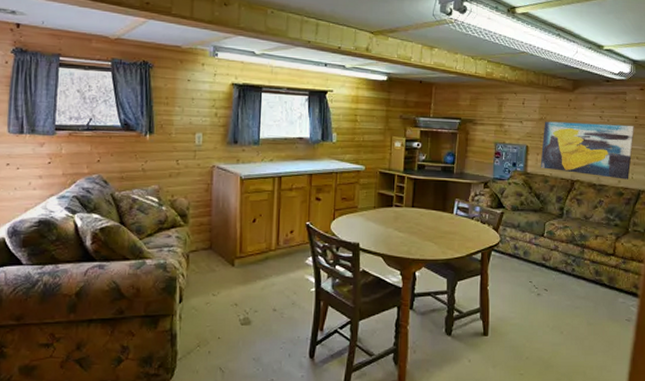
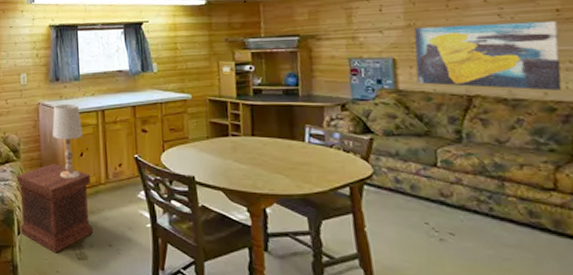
side table: none [181,228,261,320] -> present [16,163,94,254]
table lamp: none [226,168,257,246] -> present [52,104,83,180]

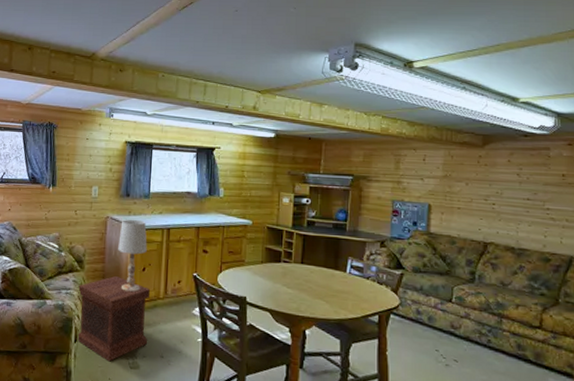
wall art: present [414,20,562,91] -> none [445,178,563,244]

